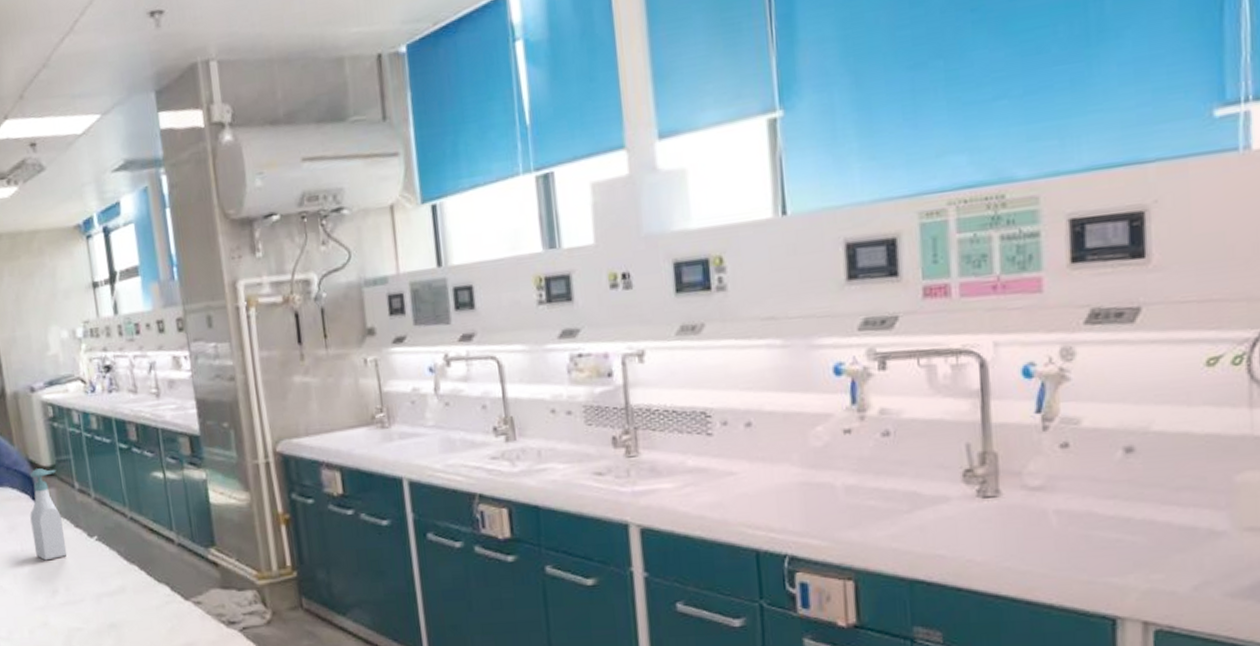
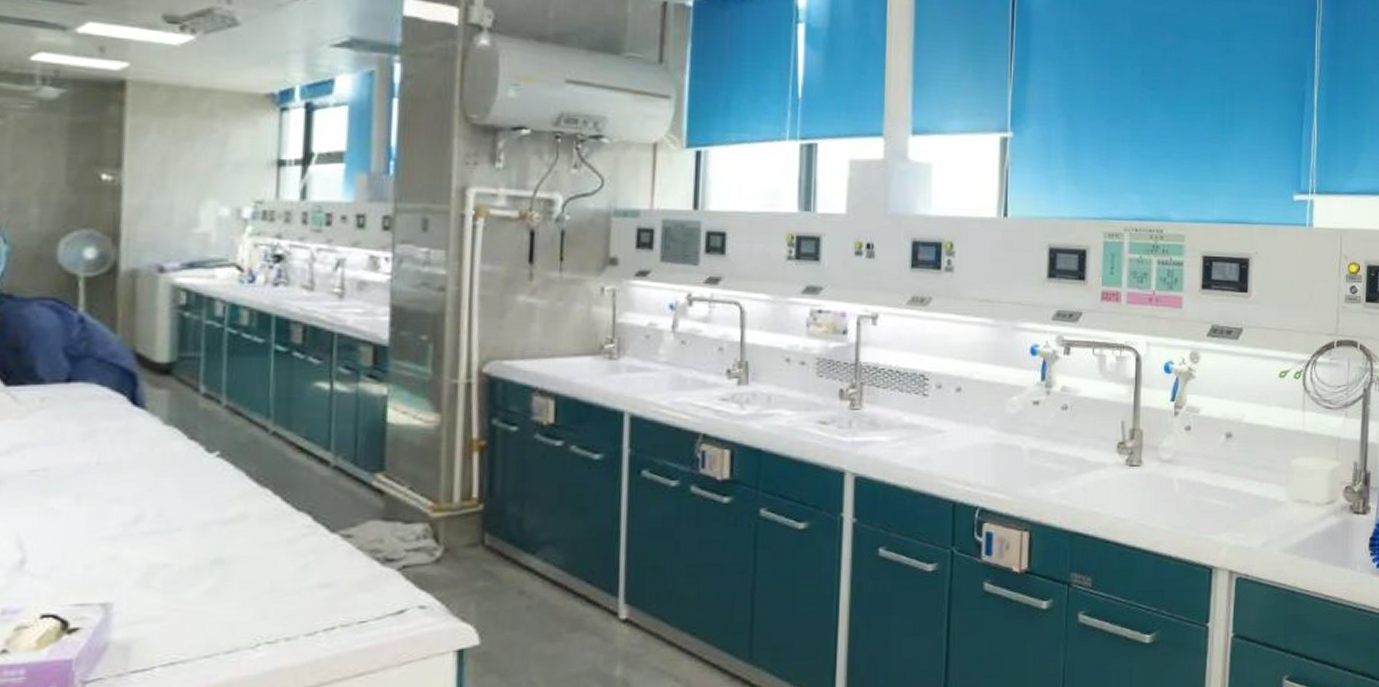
soap bottle: present [30,468,67,561] -> none [118,365,176,478]

